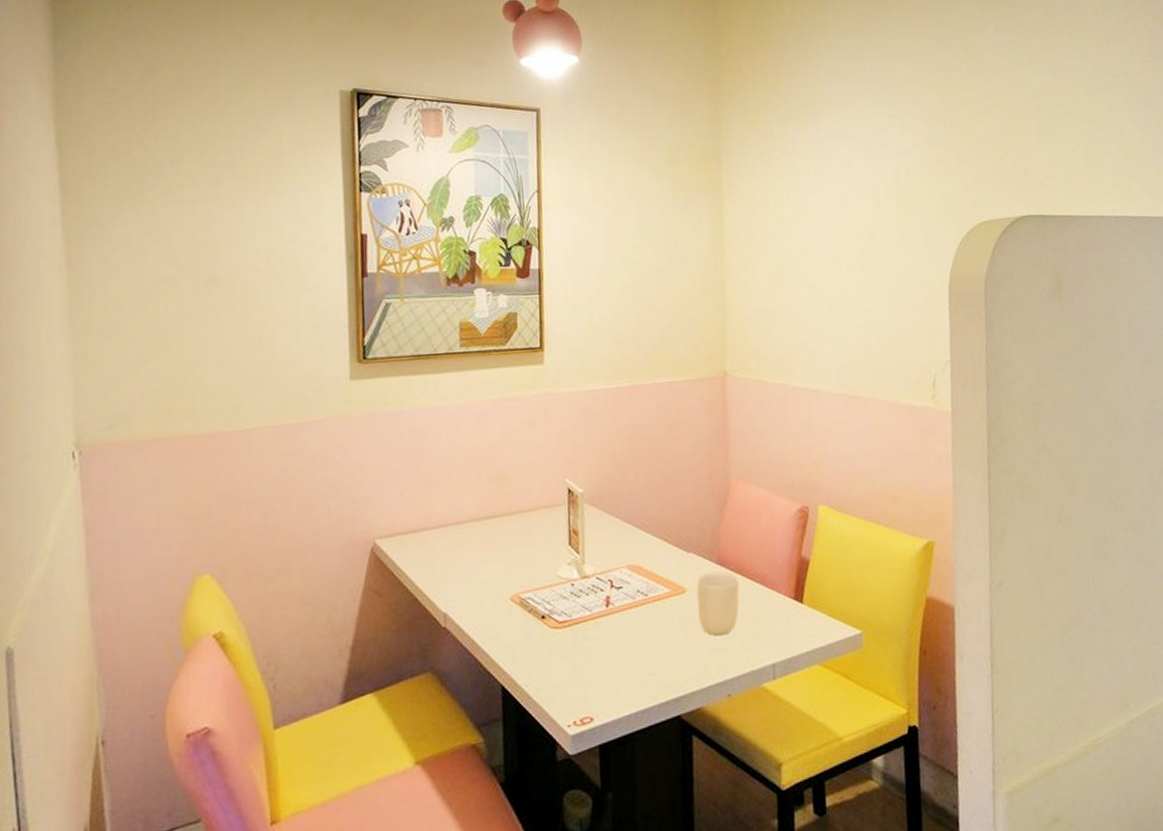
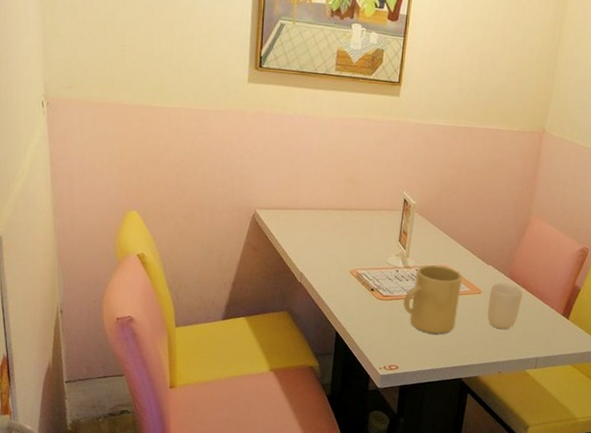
cup: none [586,565,660,661] -> present [403,264,462,334]

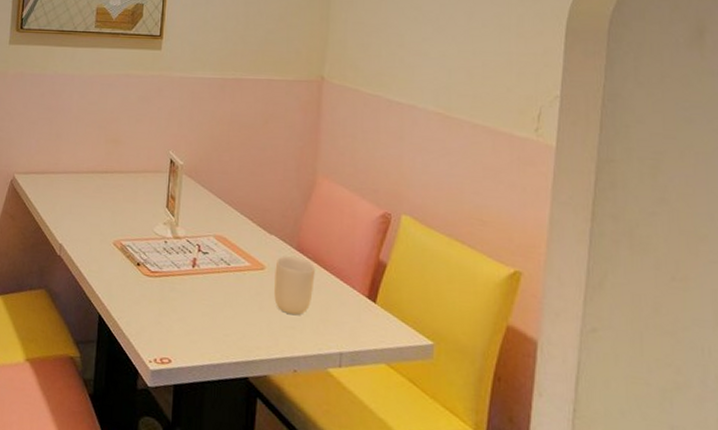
cup: present [403,264,462,334] -> none [173,234,241,320]

